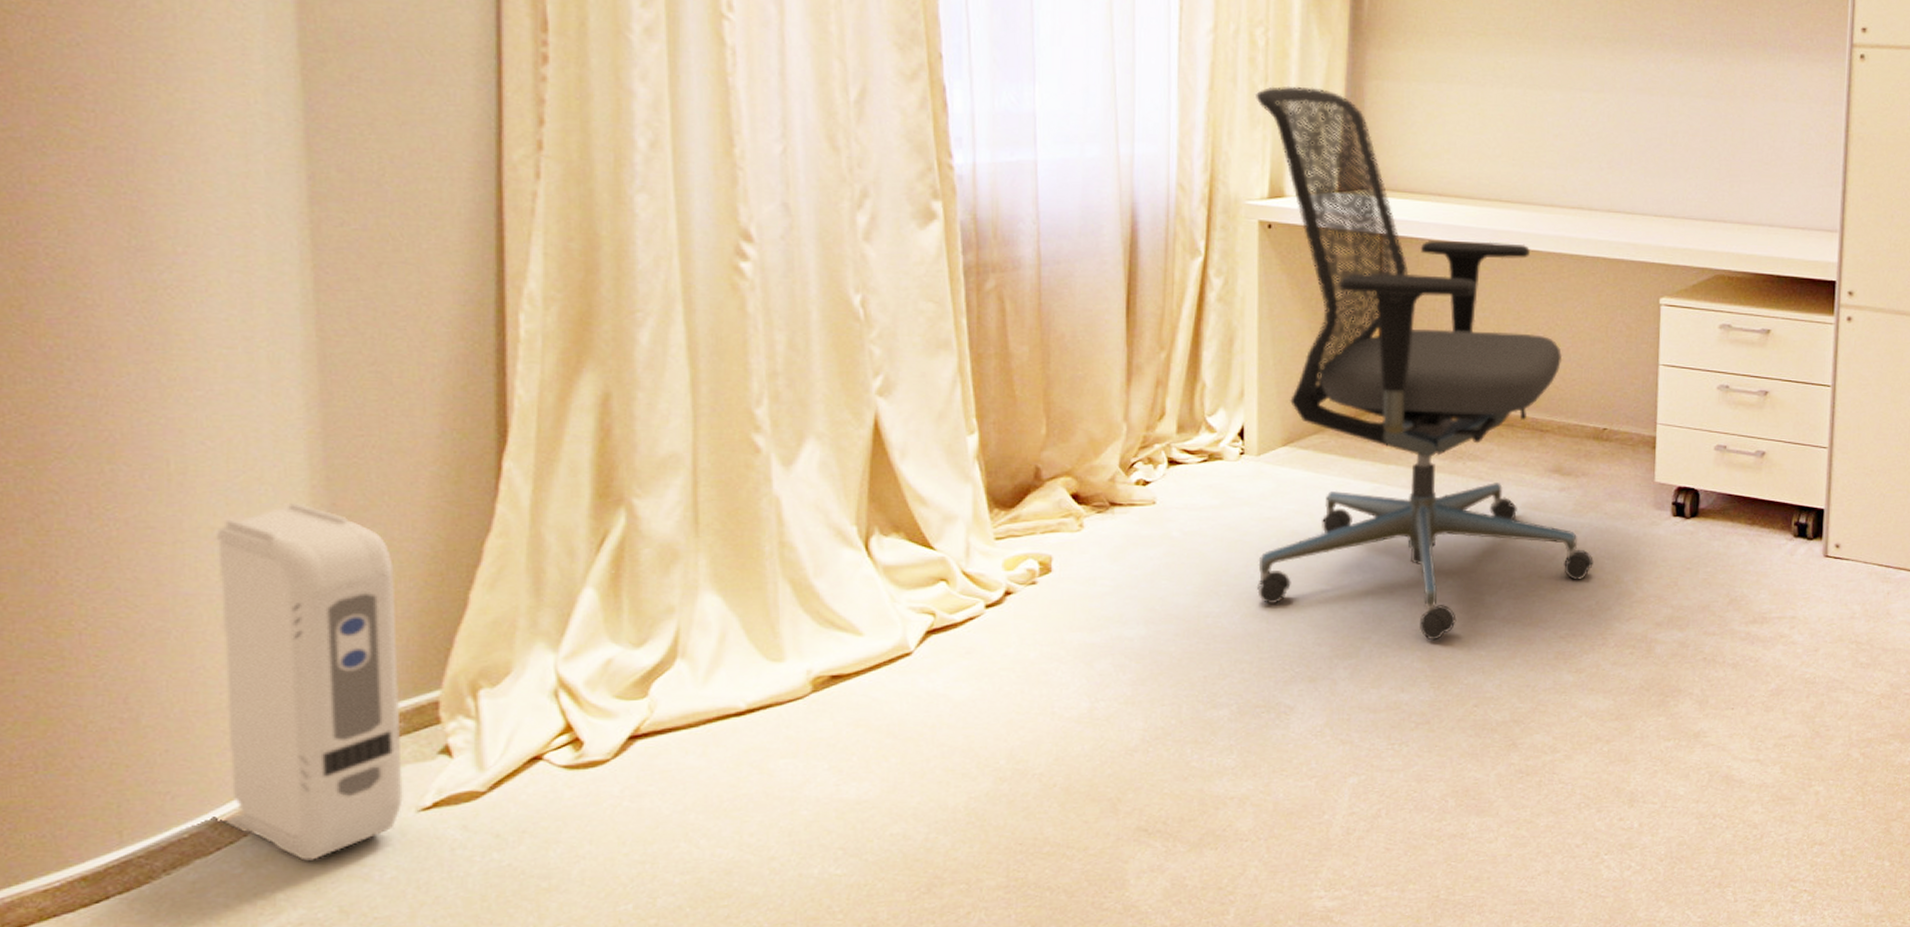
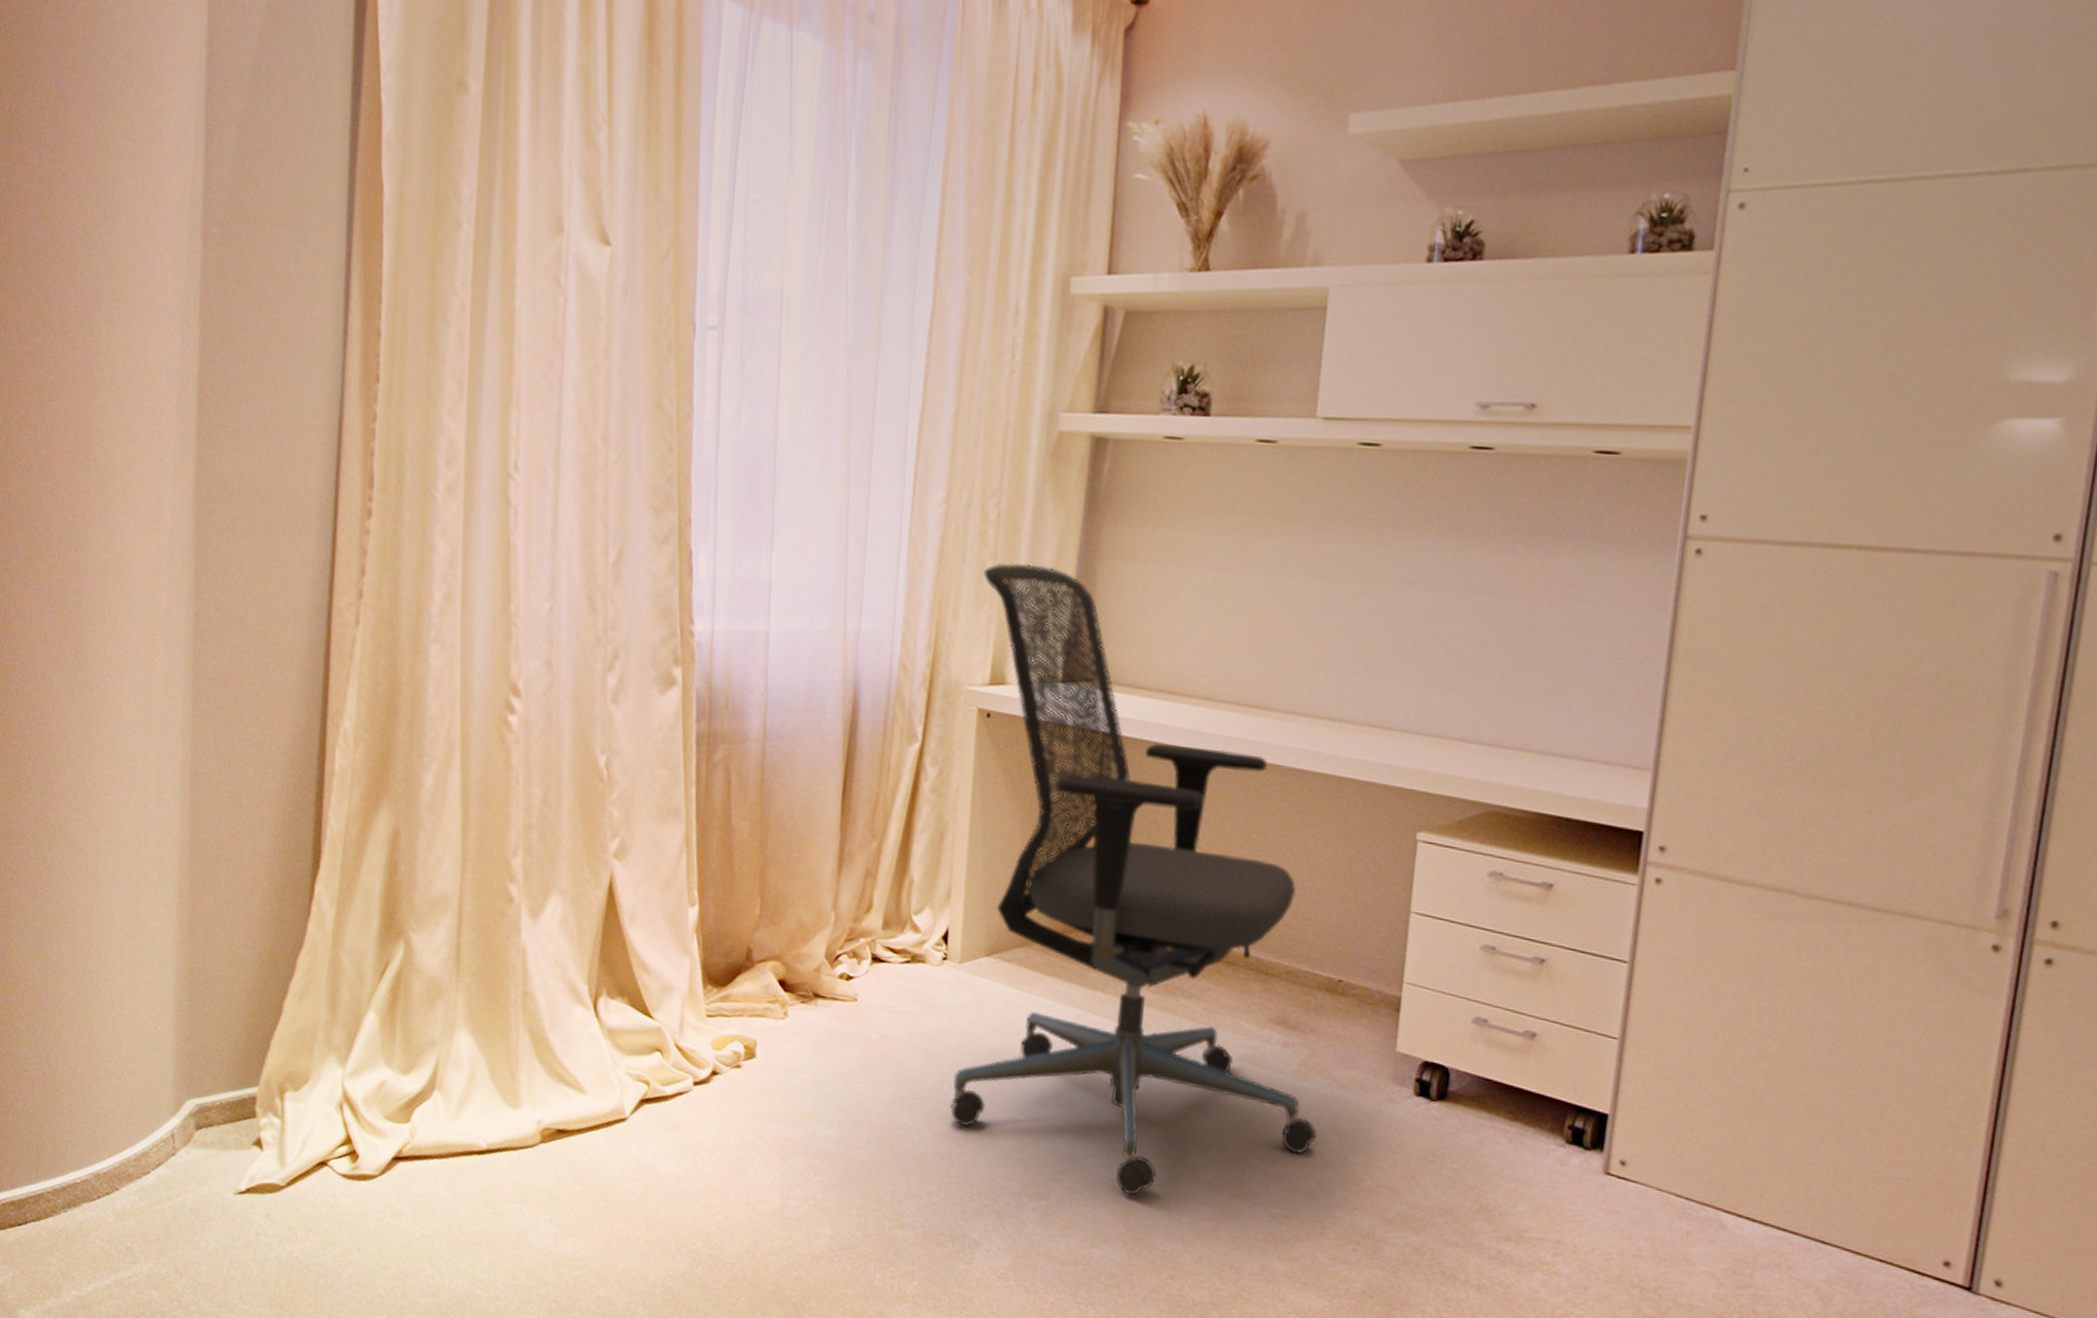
air purifier: present [214,503,403,861] -> none [101,902,232,1222]

